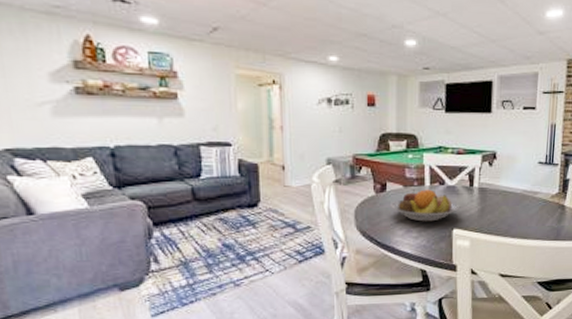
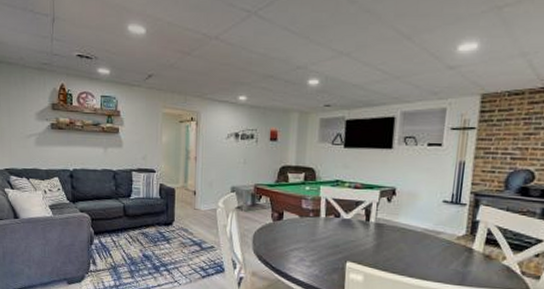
fruit bowl: present [391,189,459,222] -> none [286,220,354,253]

